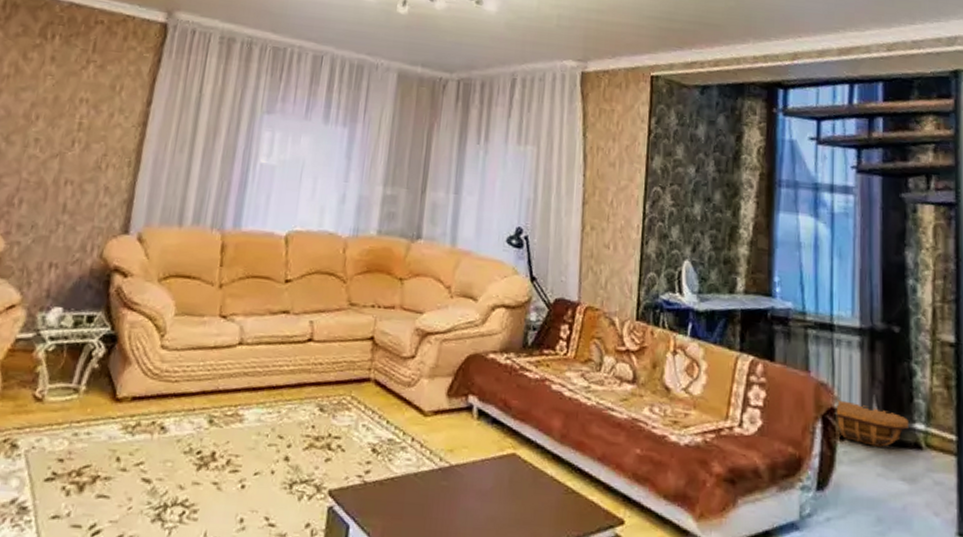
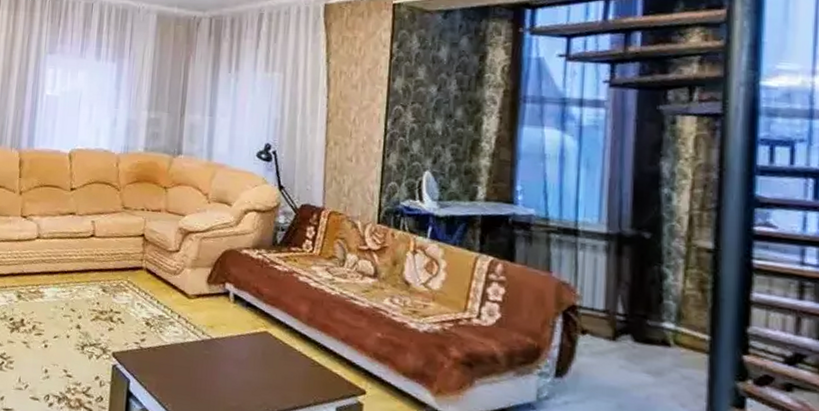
basket: present [836,400,909,447] -> none [577,298,657,342]

